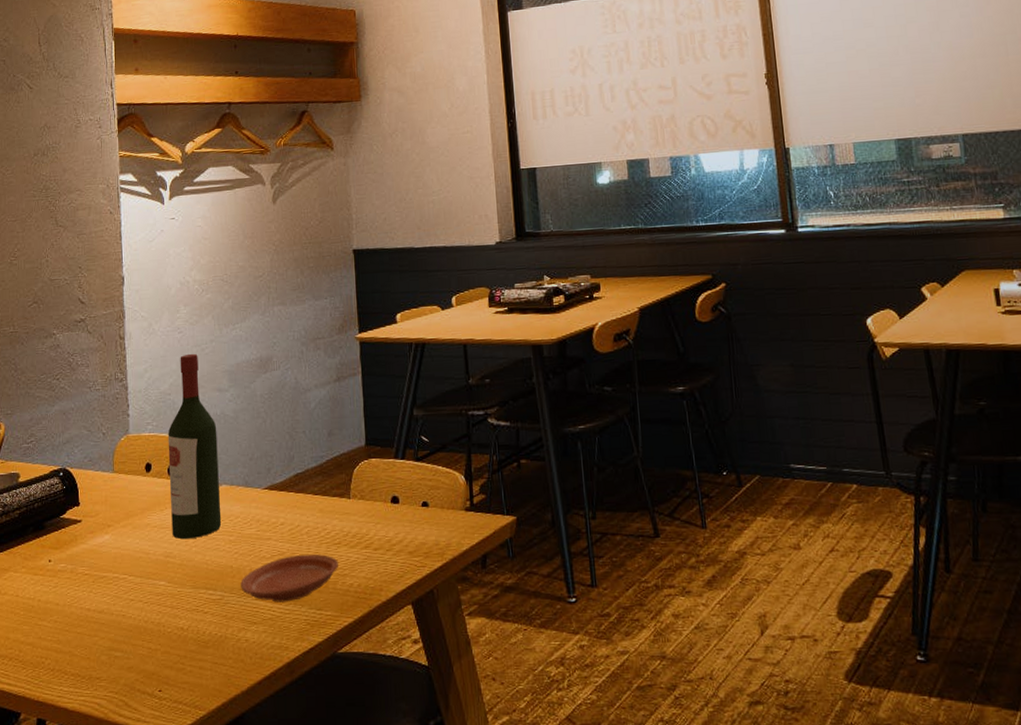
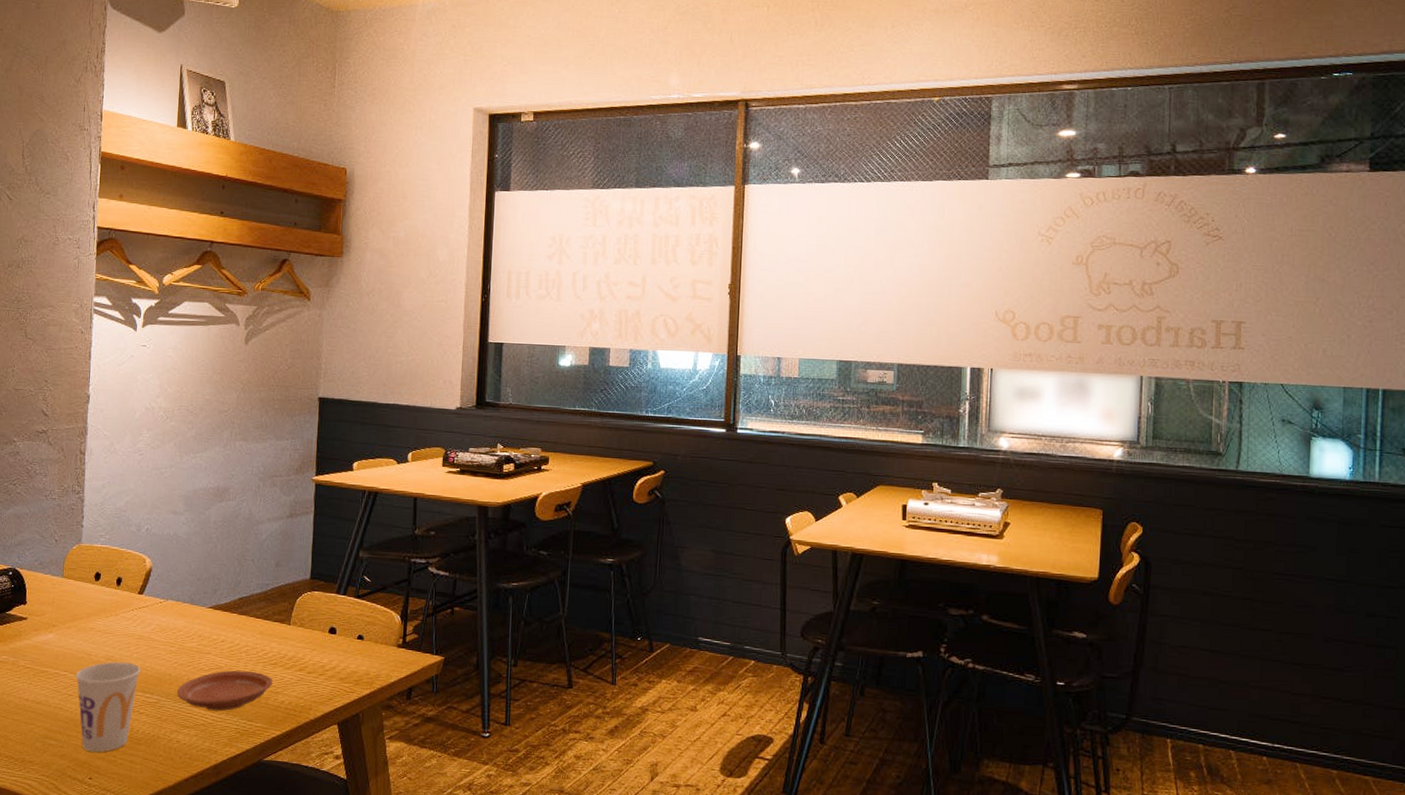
cup: none [135,558,201,661] -> present [75,661,141,752]
wine bottle: present [168,353,222,540] -> none [115,475,169,646]

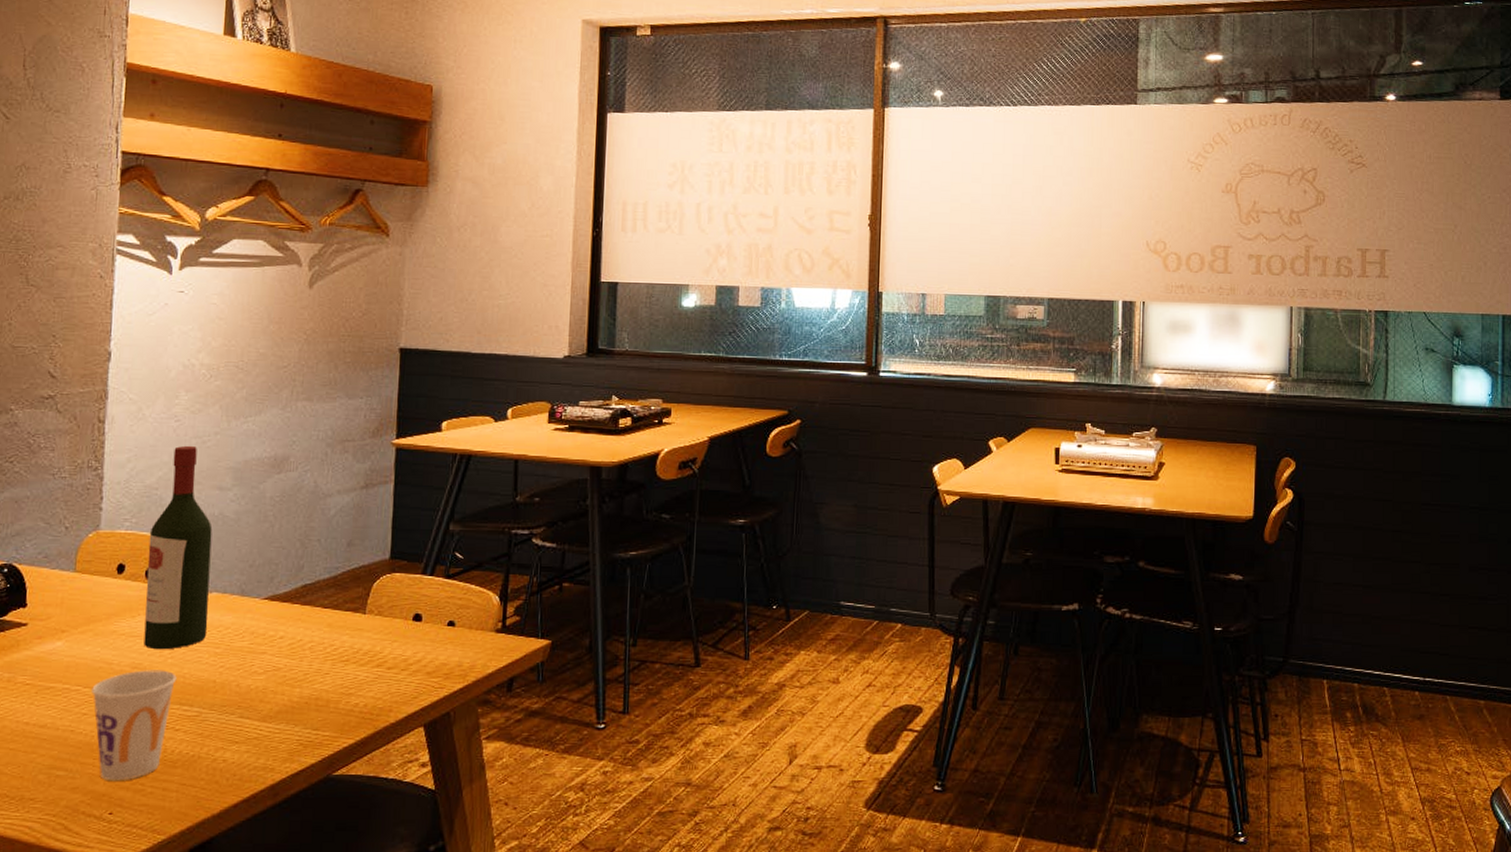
wine bottle: none [115,475,169,646] -> present [143,445,213,650]
plate: present [177,670,272,711] -> none [223,670,344,721]

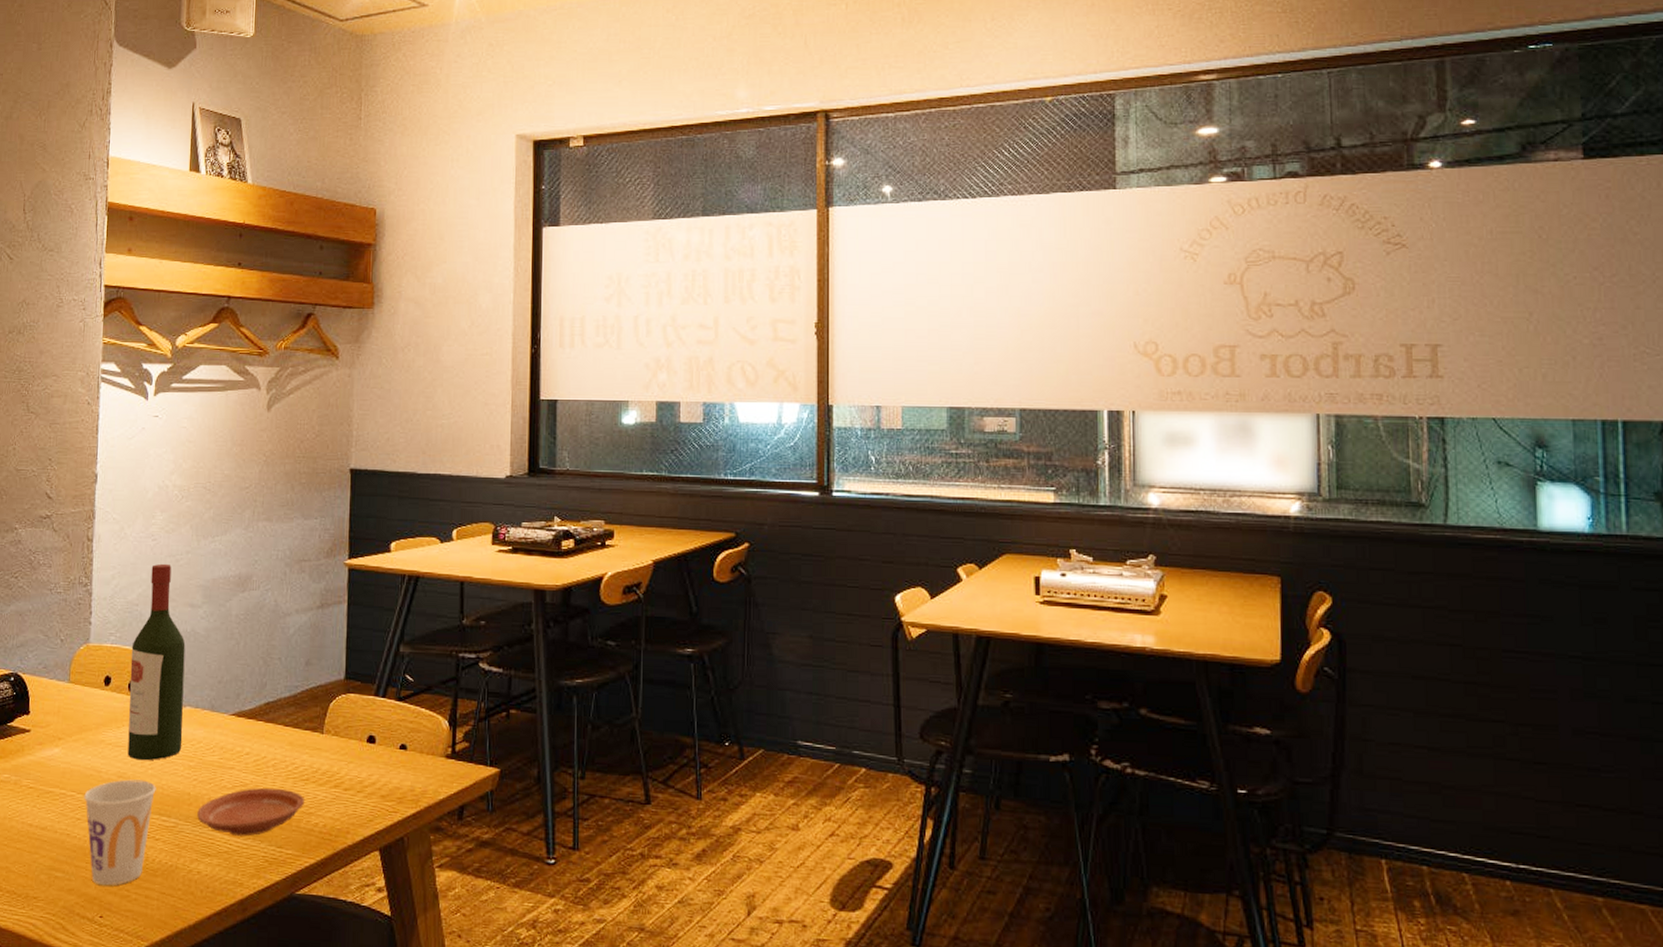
plate: none [223,670,344,721] -> present [197,788,304,836]

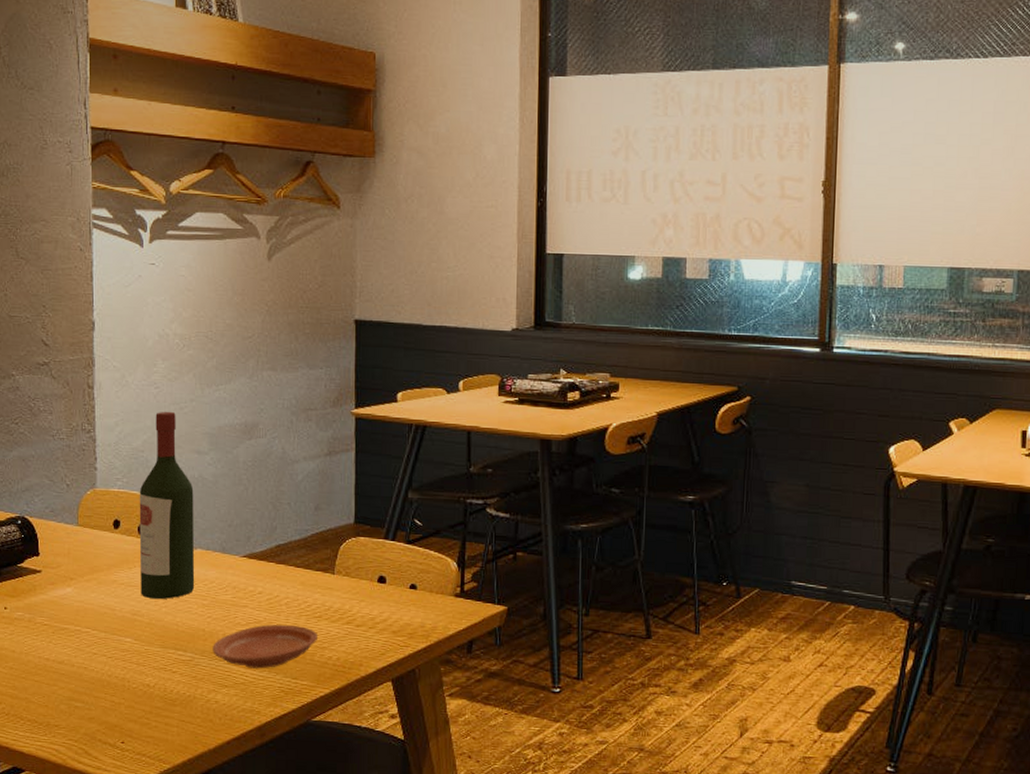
cup: present [84,779,156,886] -> none [99,617,171,715]

